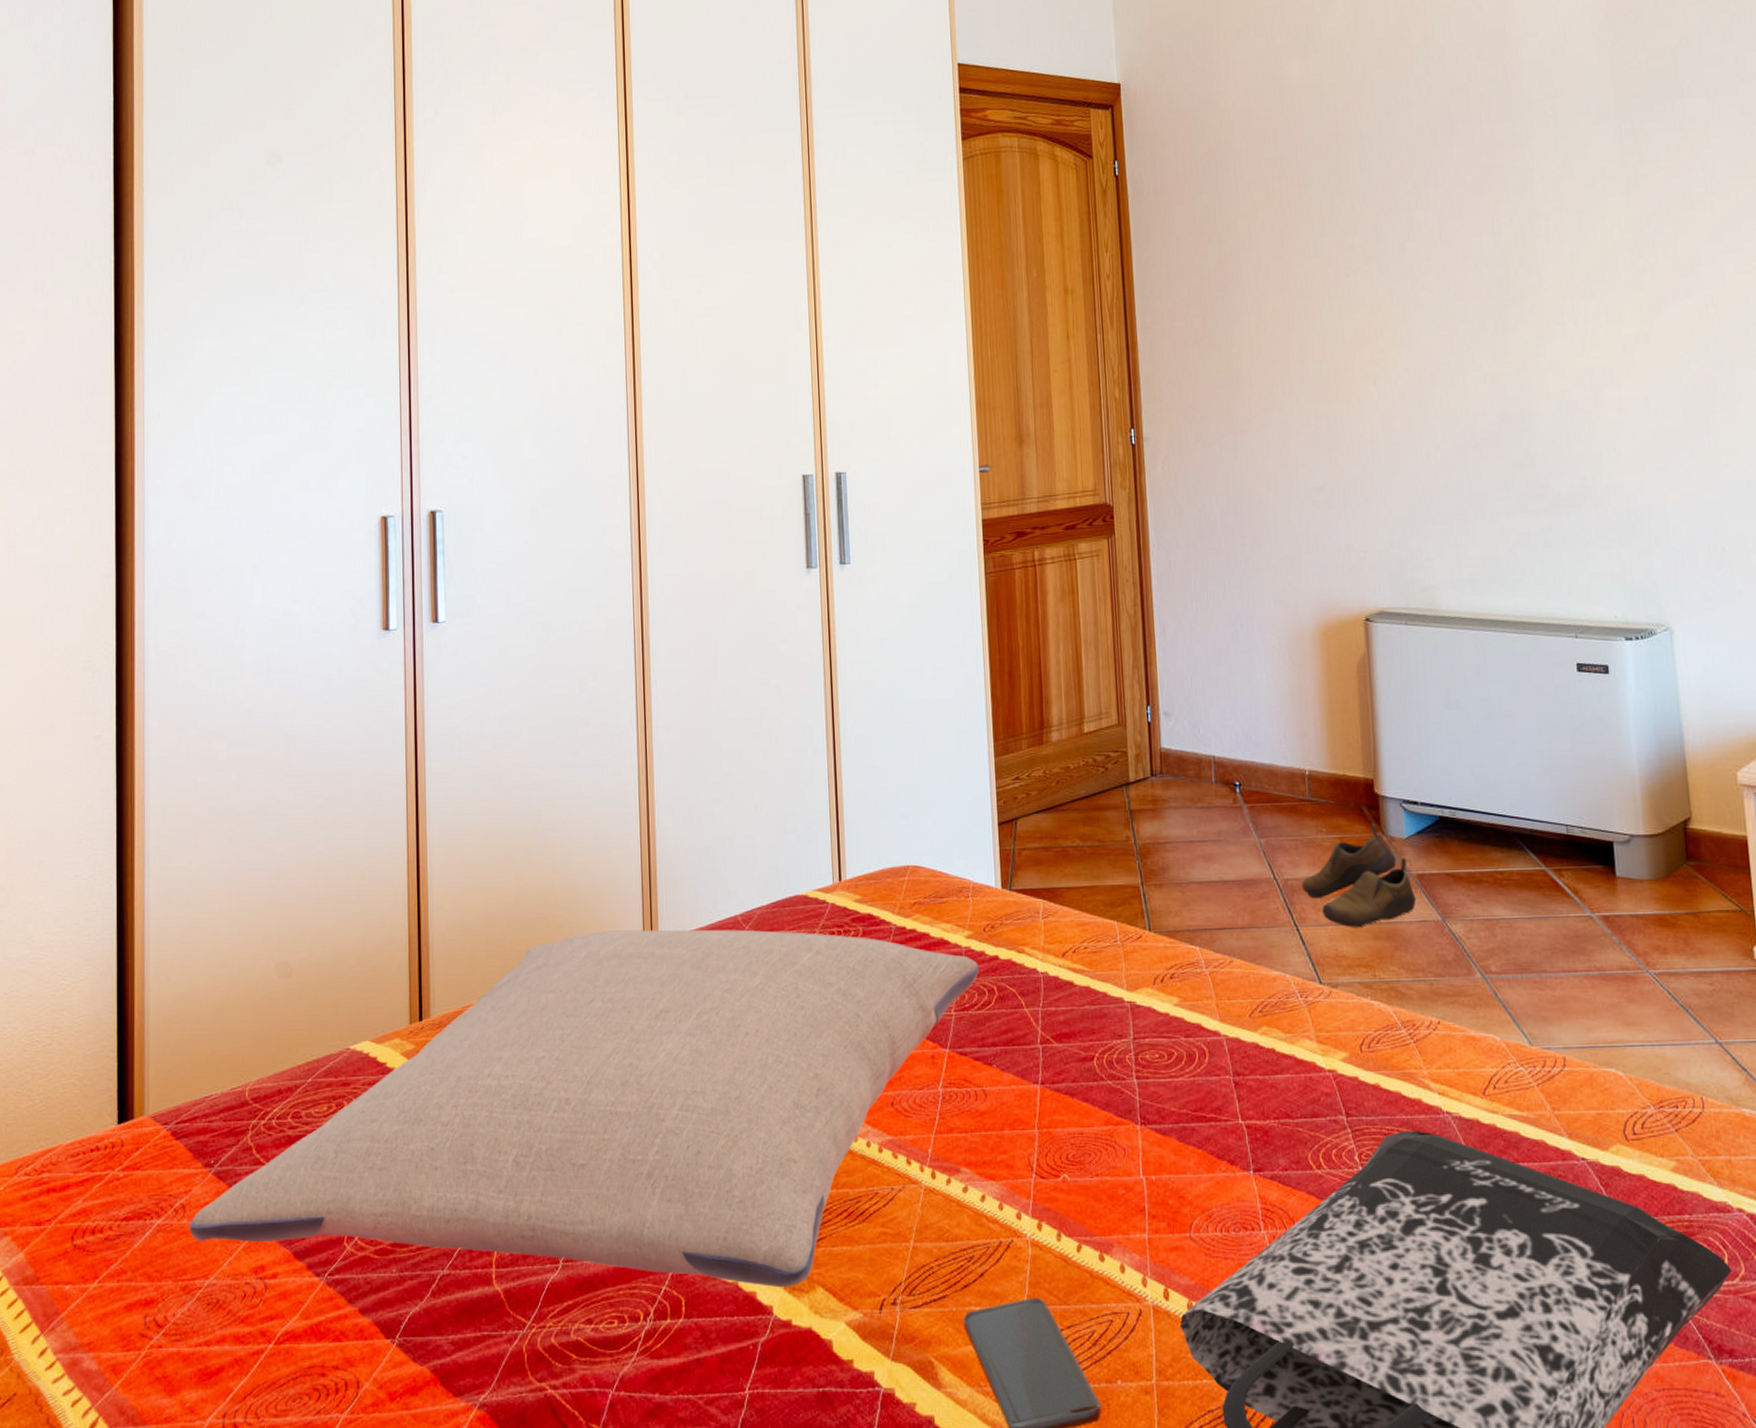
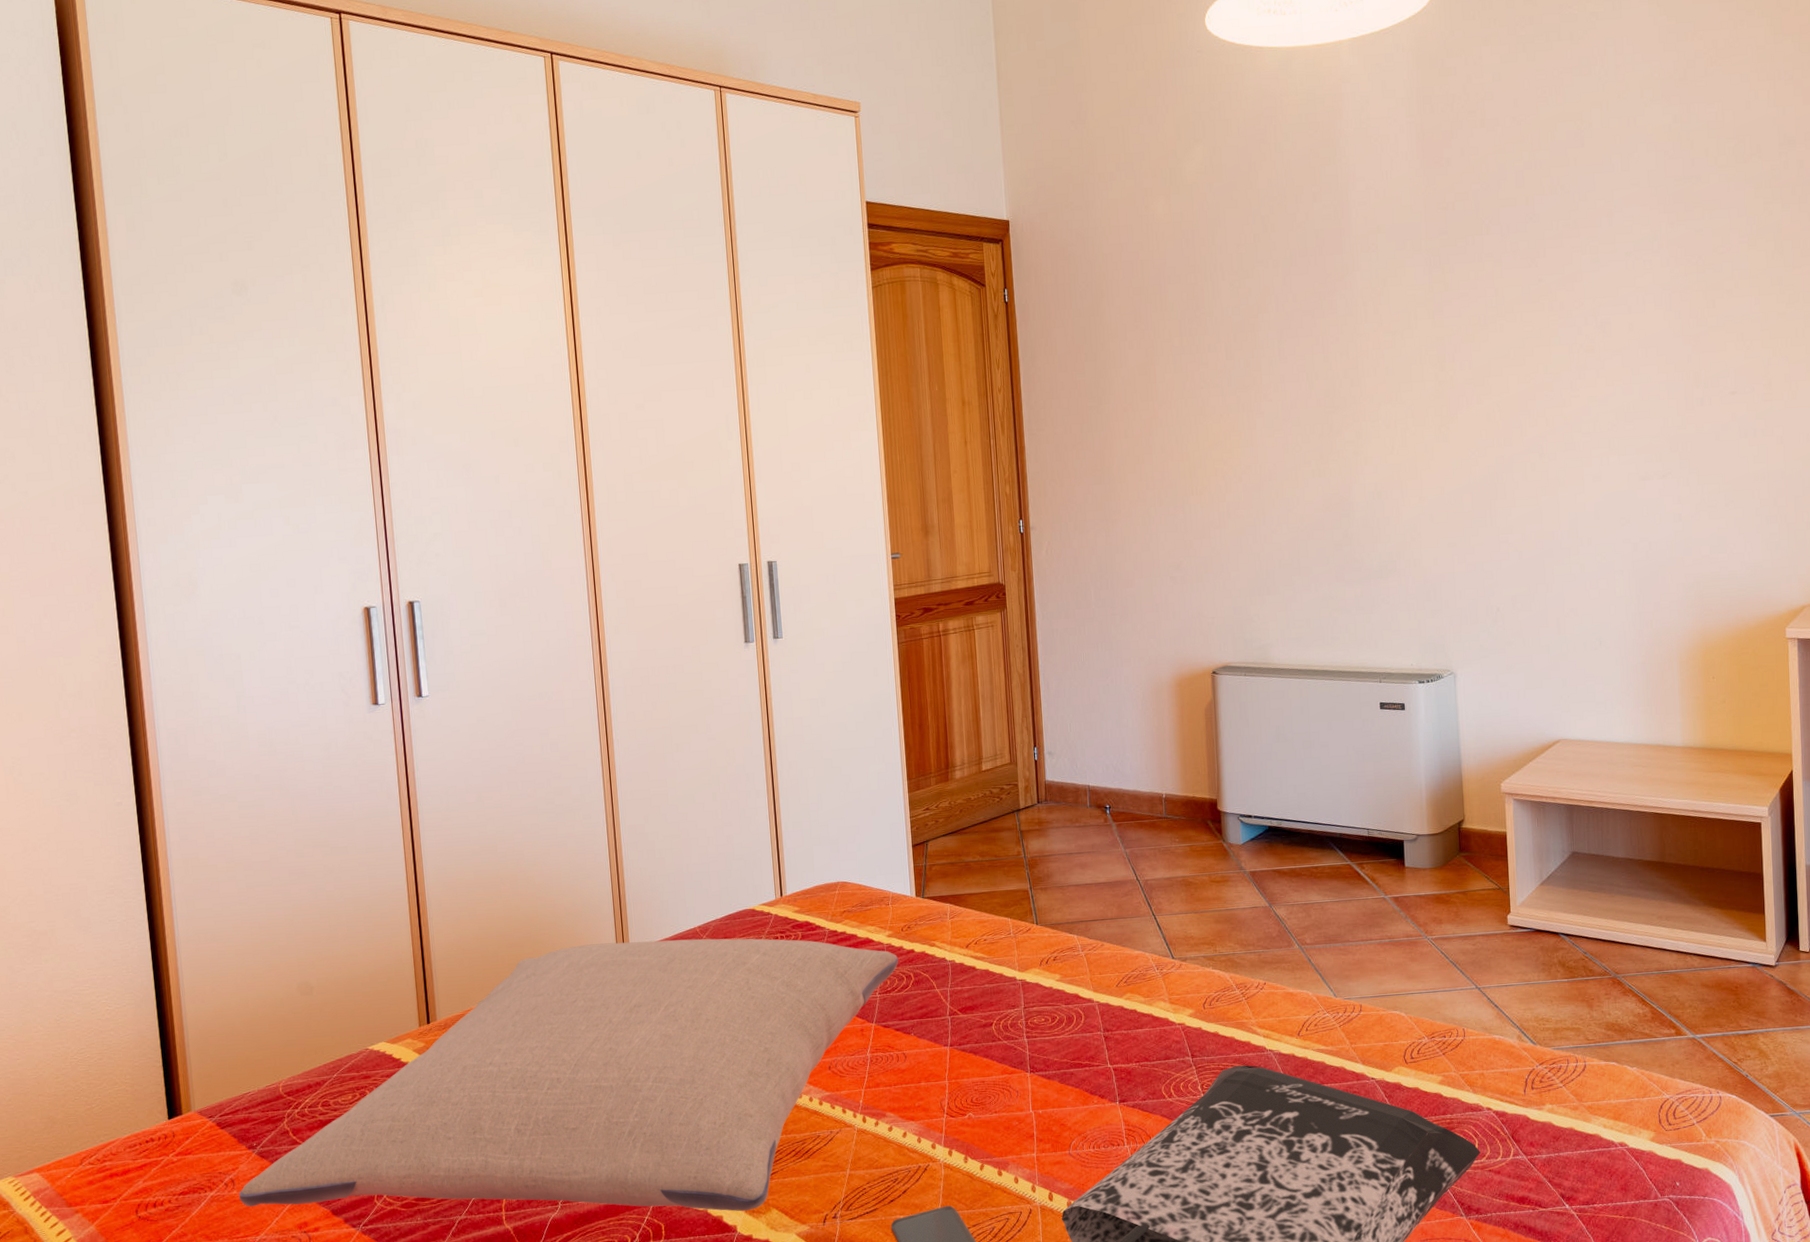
shoe: present [1301,823,1416,927] -> none [1158,833,1249,914]

